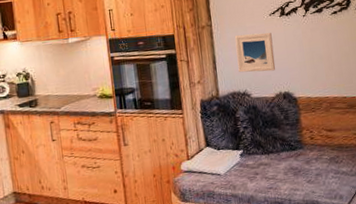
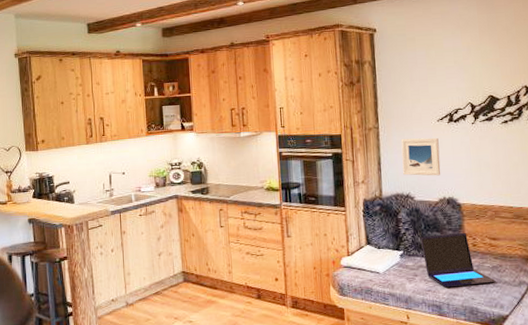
laptop: none [258,127,334,184] -> present [420,233,496,288]

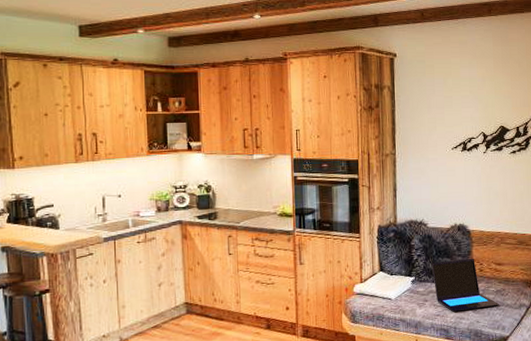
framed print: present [401,137,441,176] -> none [416,165,453,203]

